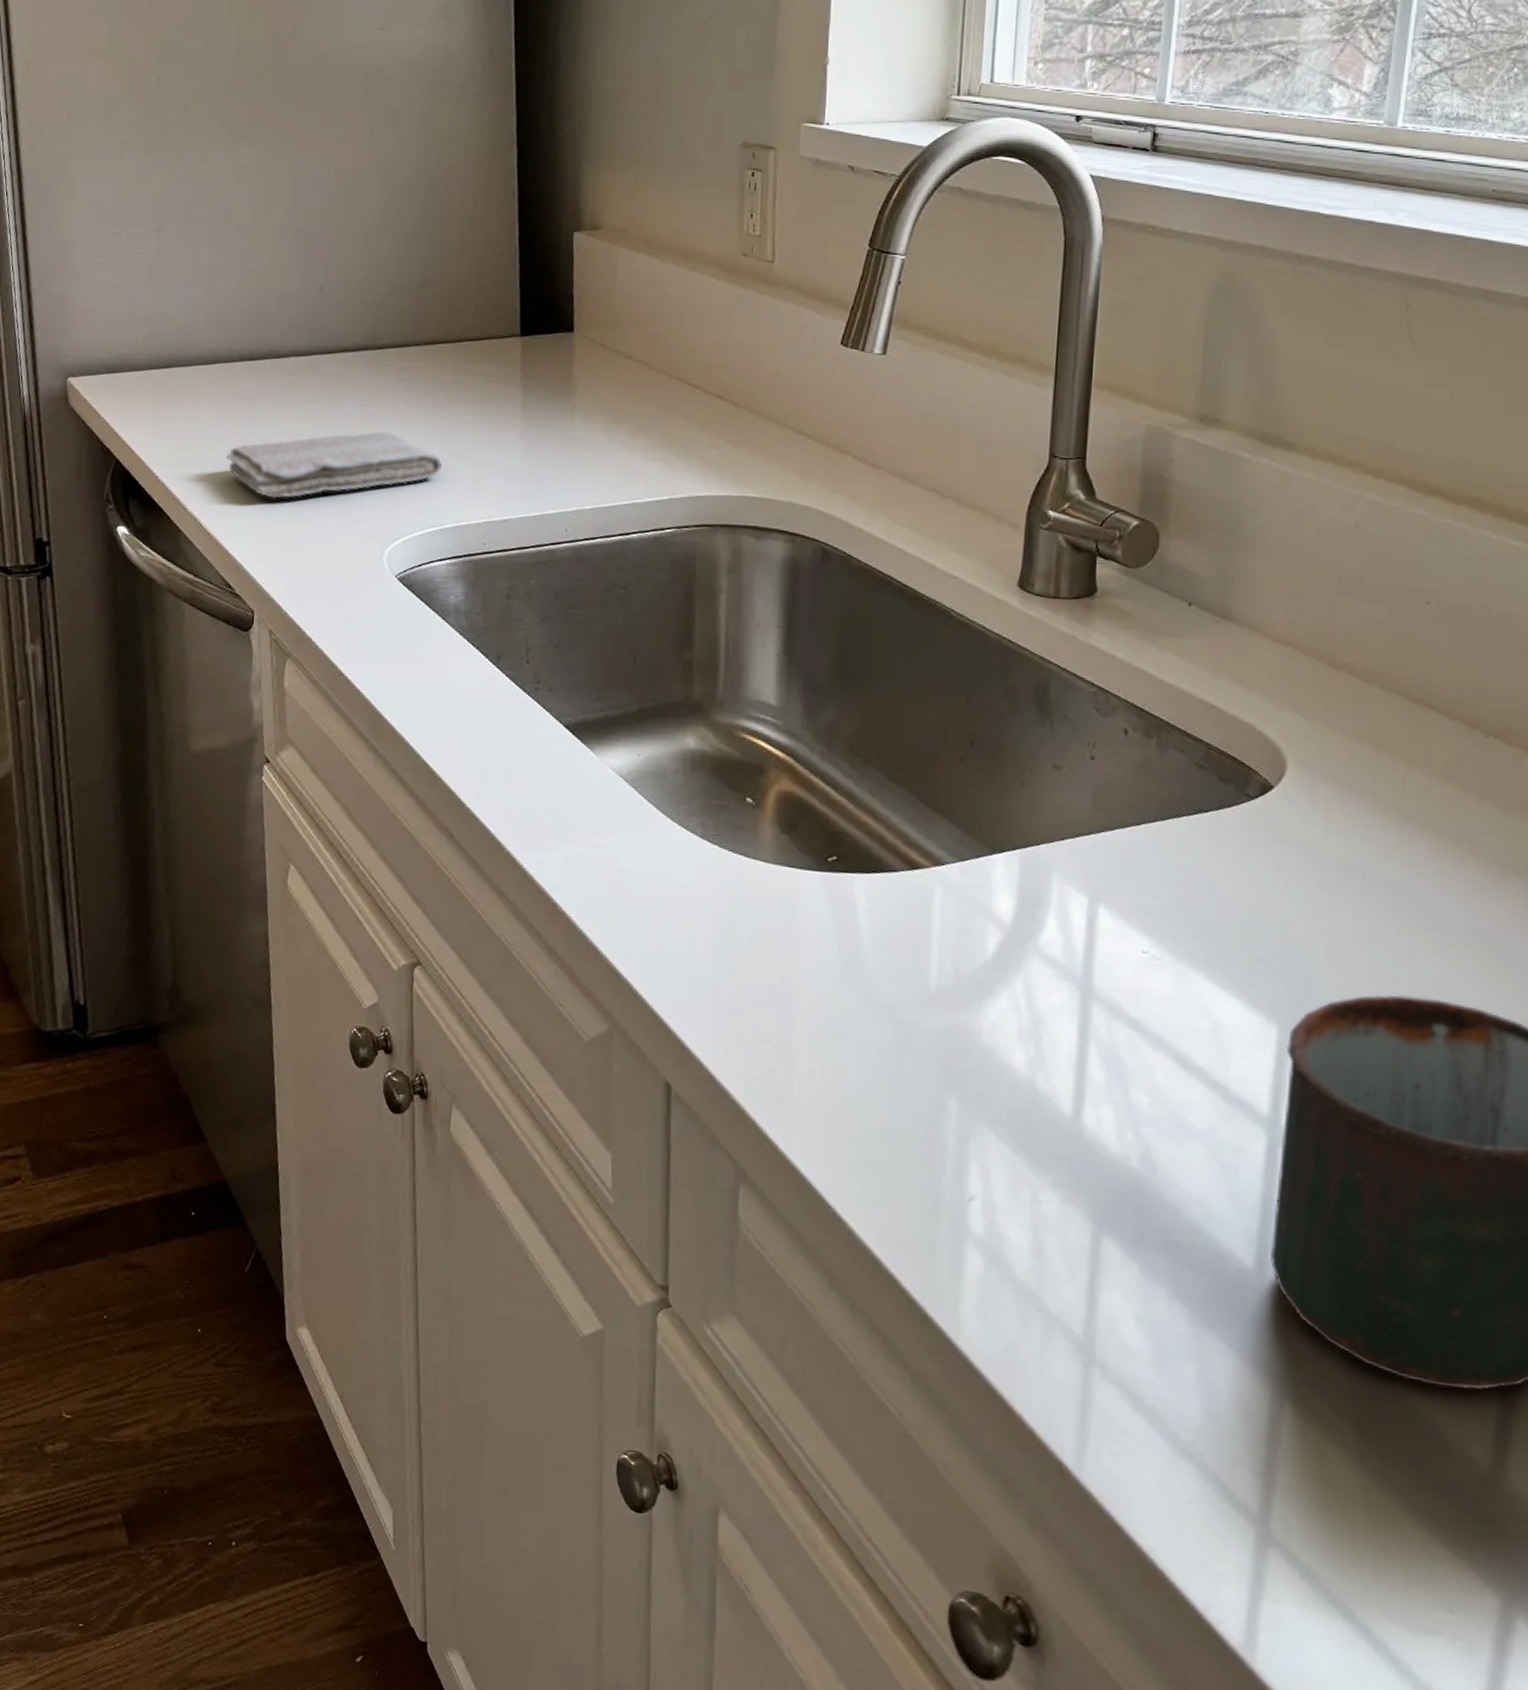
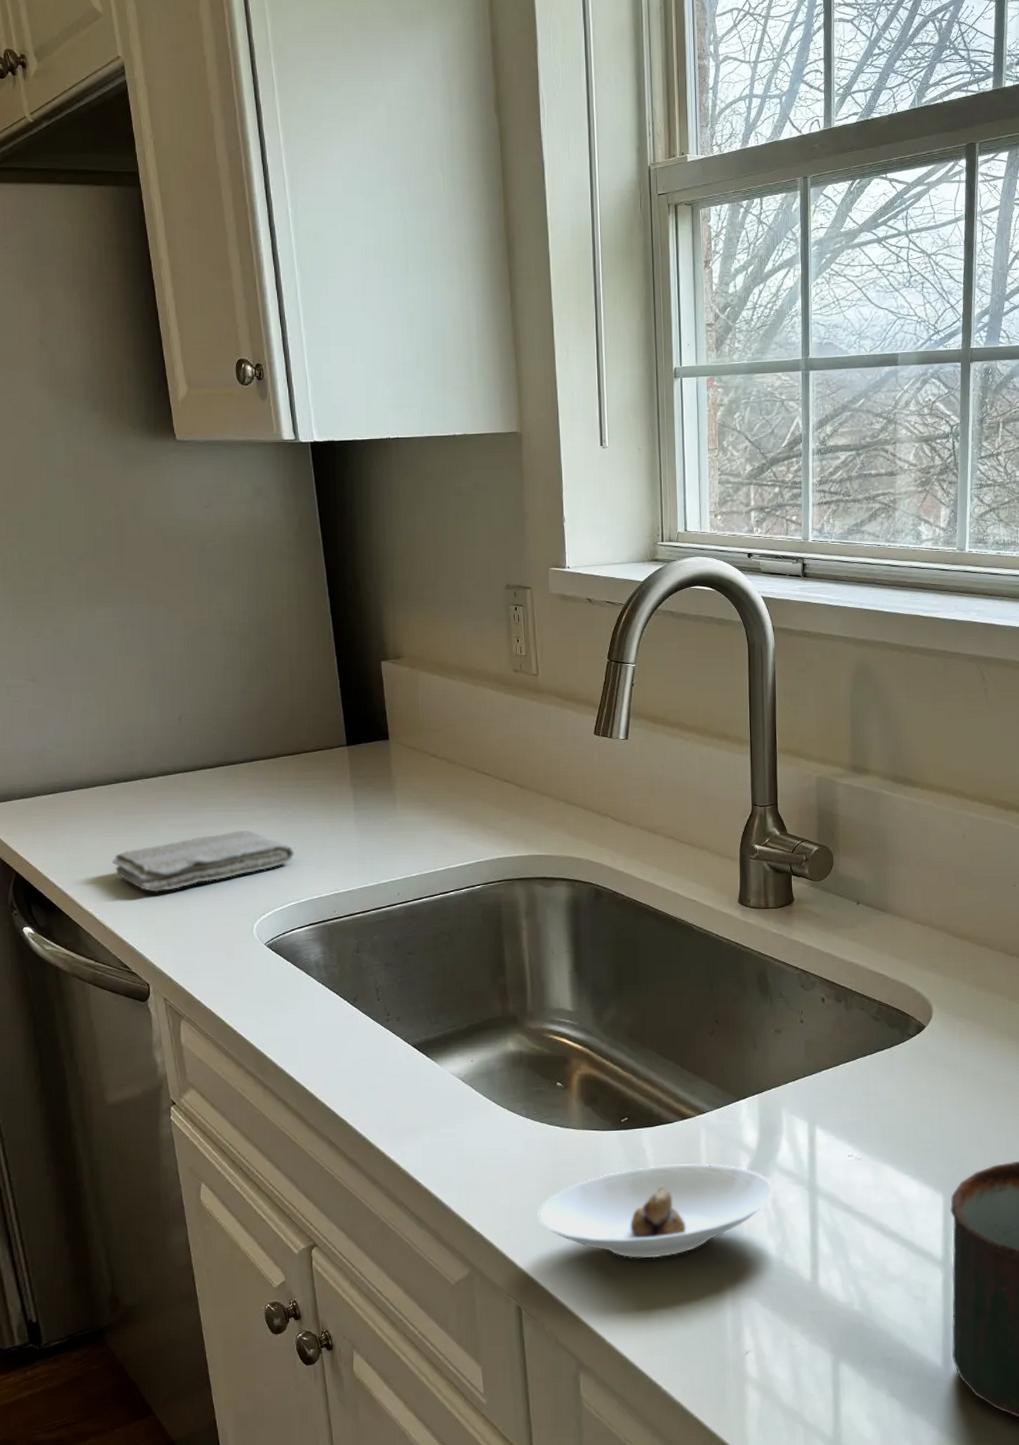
saucer: none [704,926,1034,1051] -> present [537,1163,776,1259]

